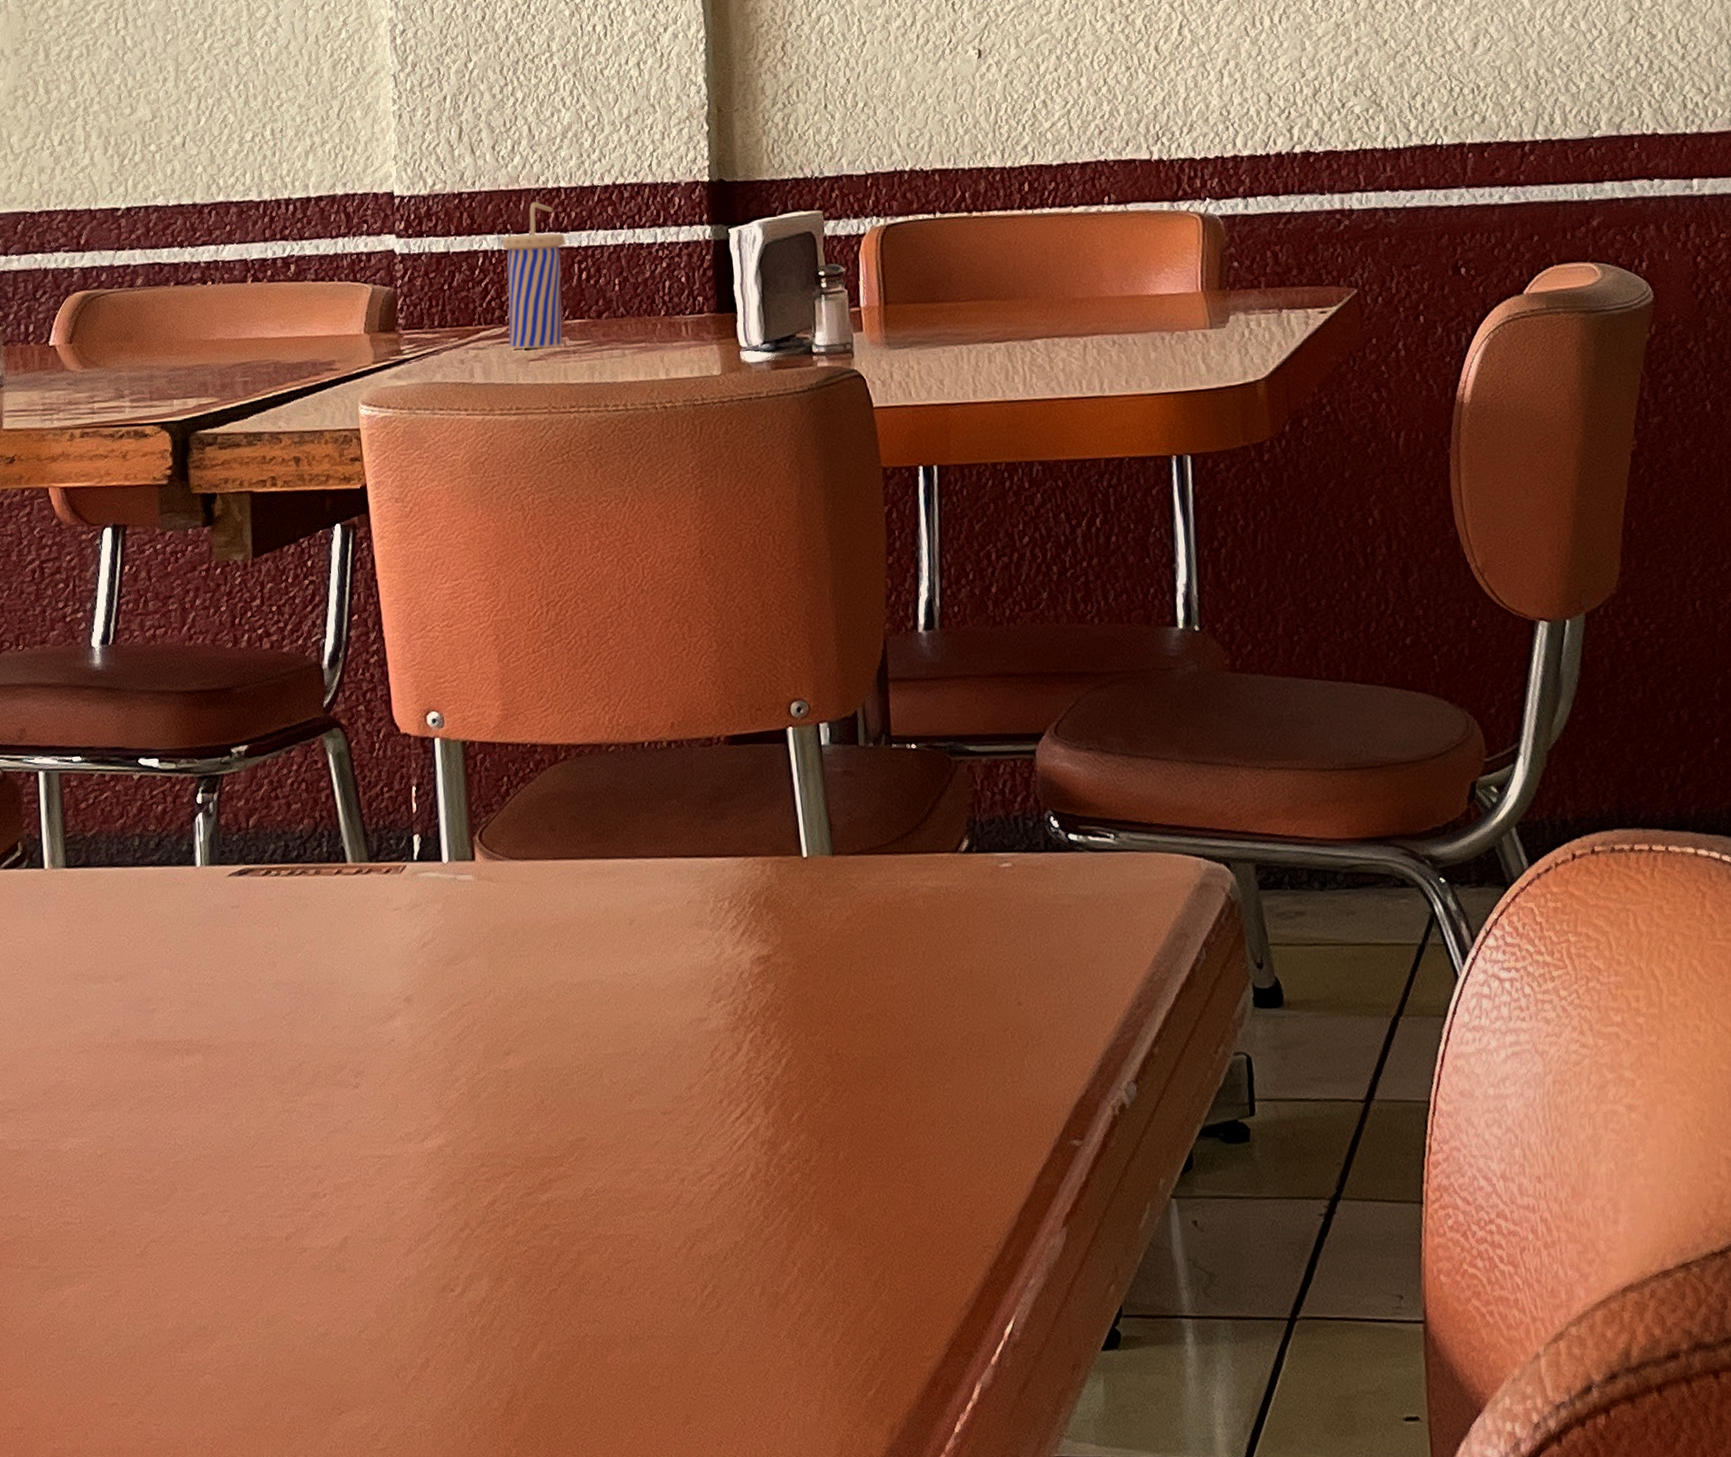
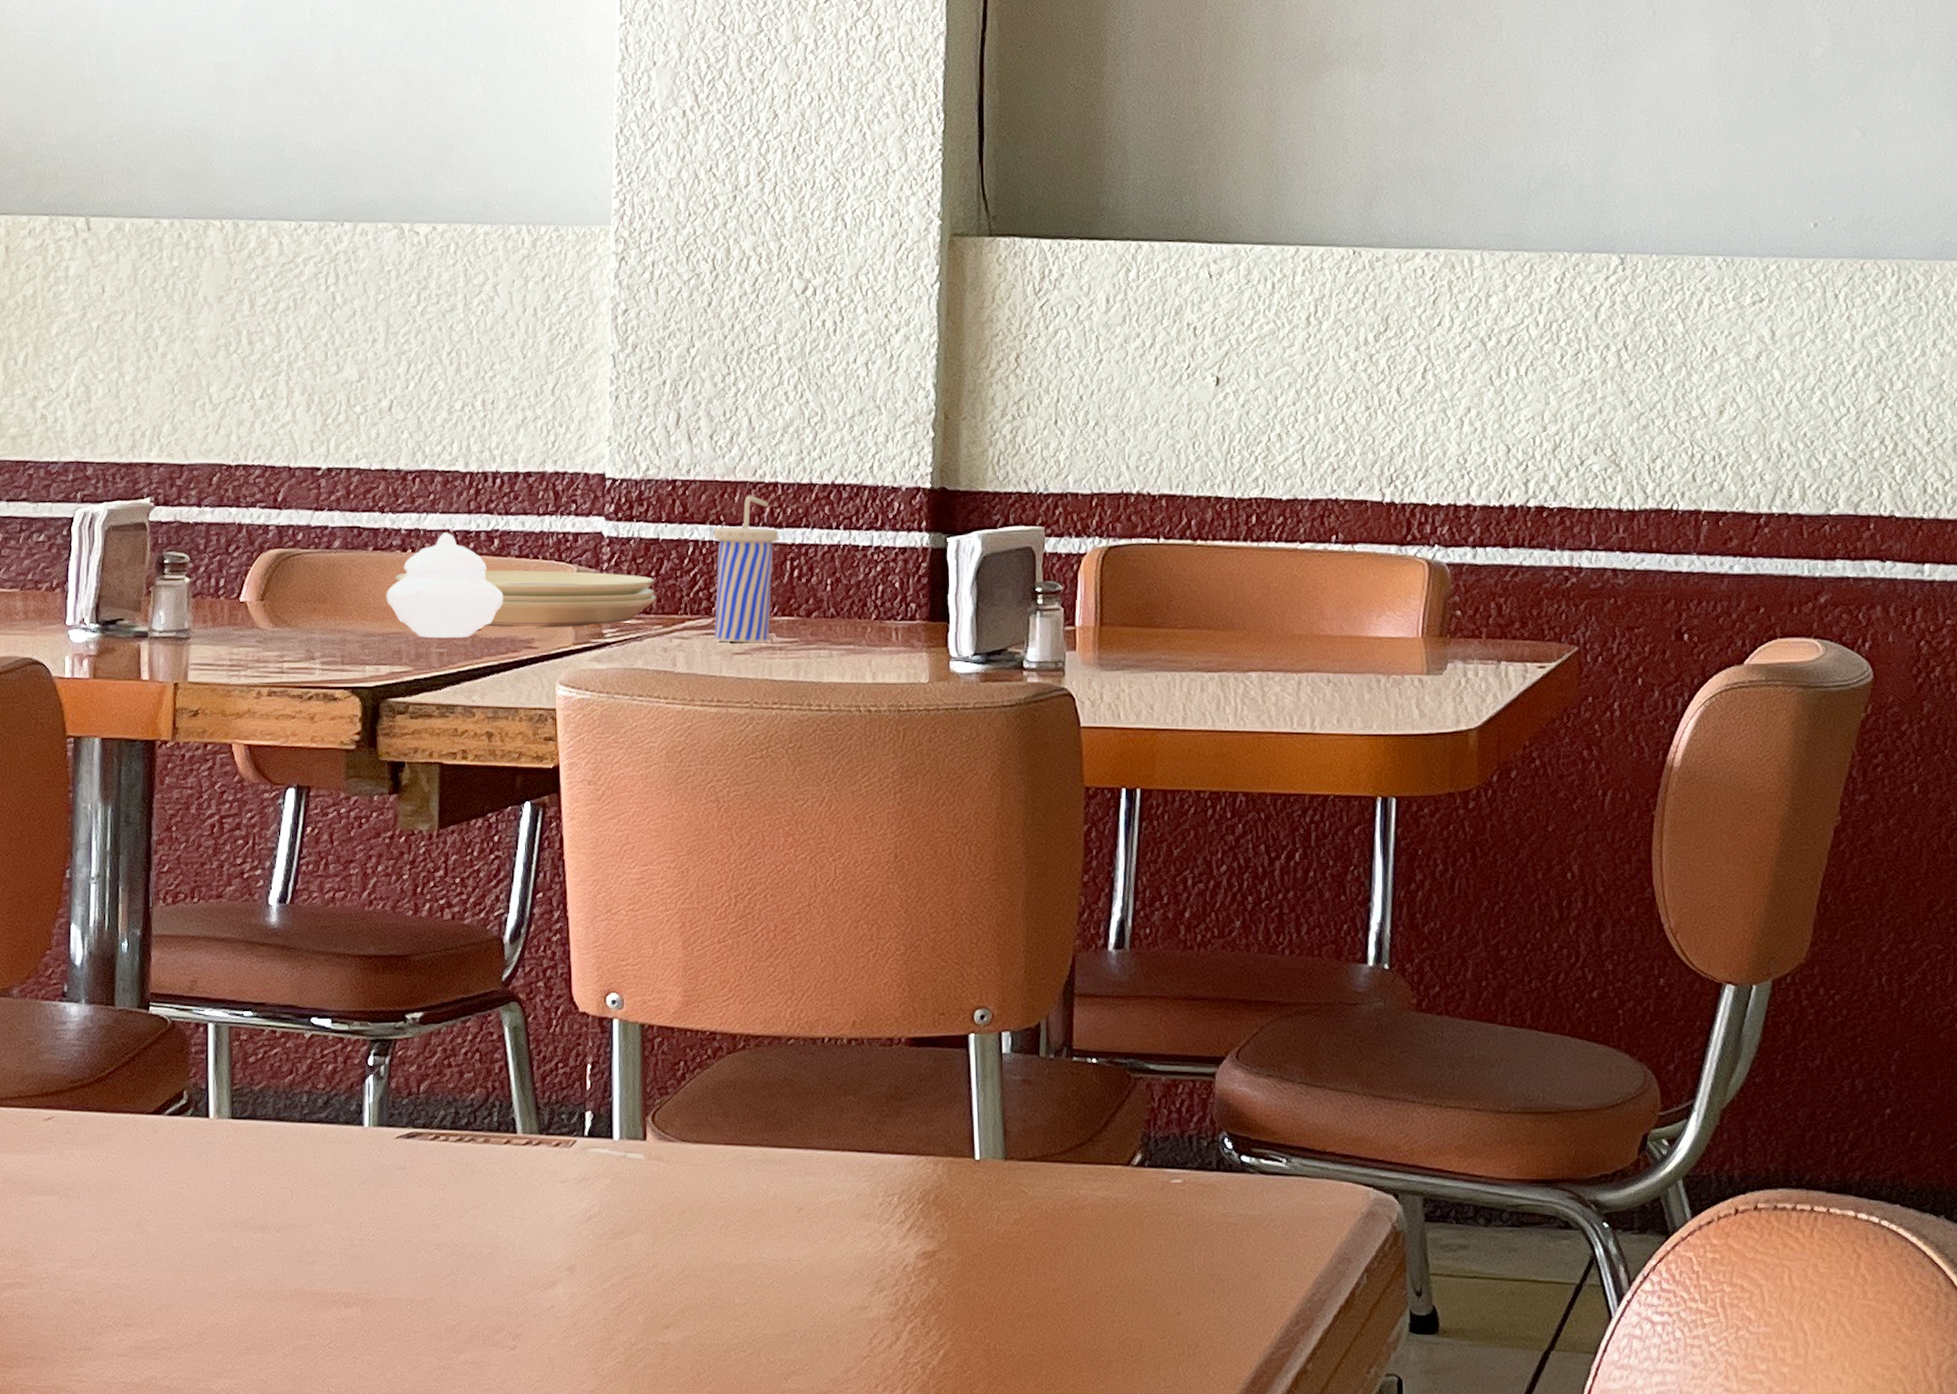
sugar bowl: none [189,262,303,368] -> present [386,532,504,639]
plate: none [196,289,451,352] -> present [394,570,656,628]

